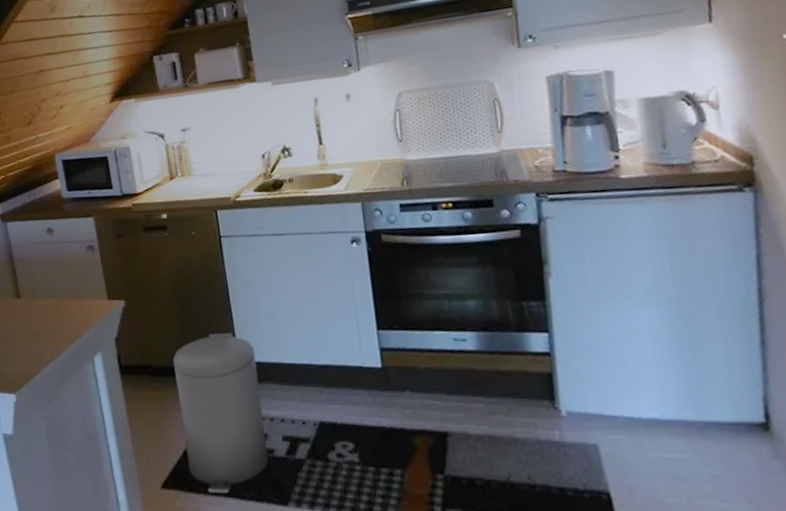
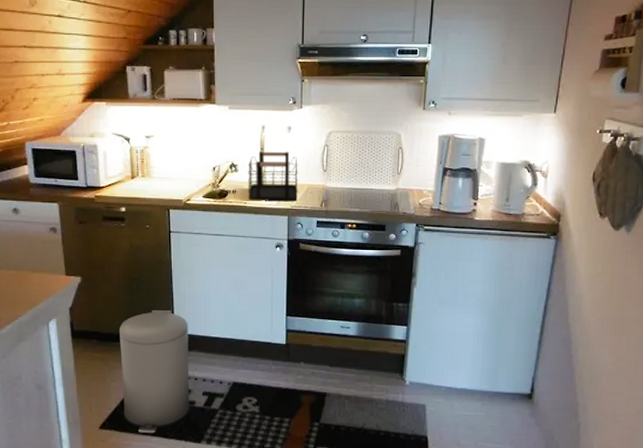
dish rack: none [303,123,370,189] -> present [248,151,298,202]

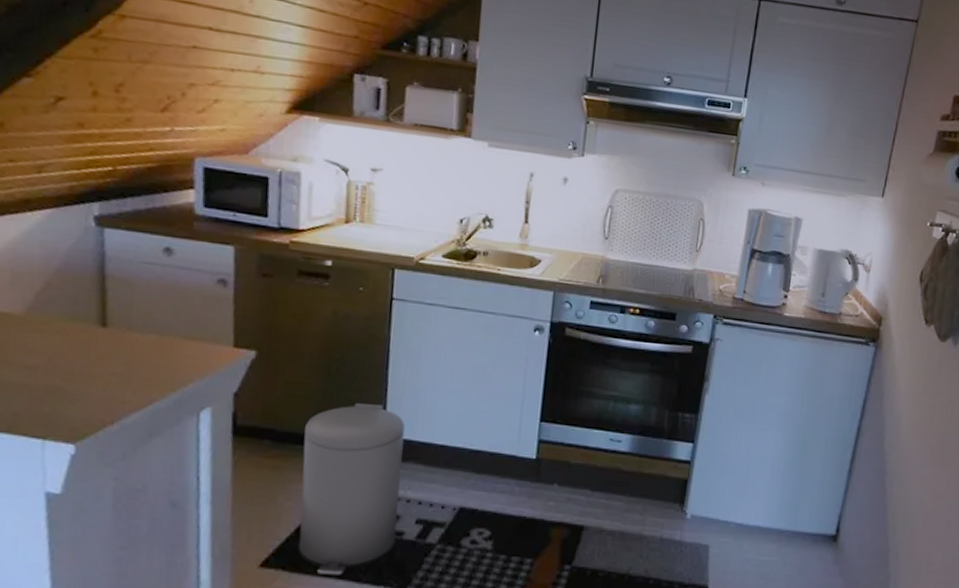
dish rack: present [248,151,298,202] -> none [503,204,573,274]

